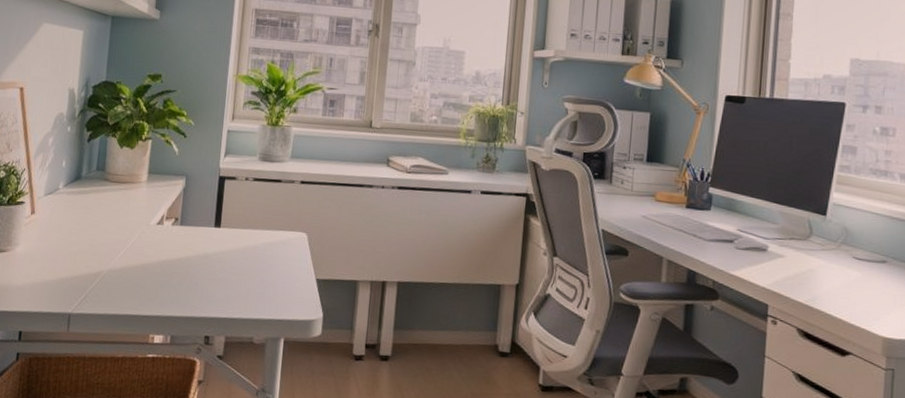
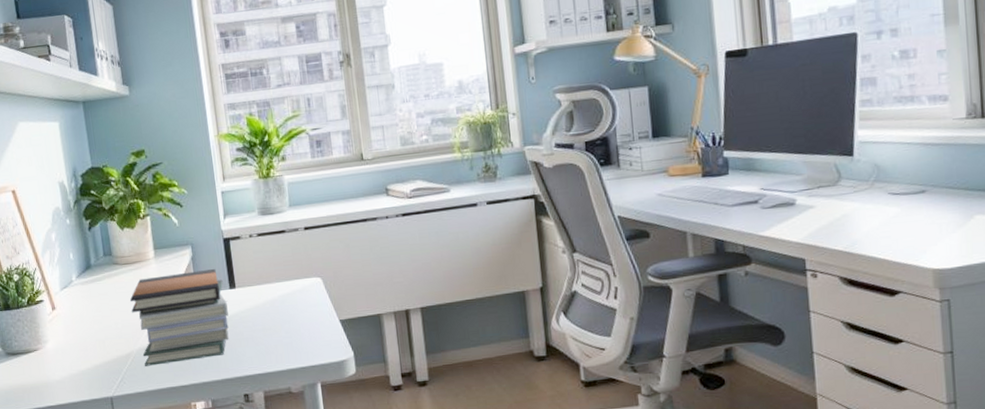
book stack: none [110,200,210,292] -> present [130,268,229,366]

